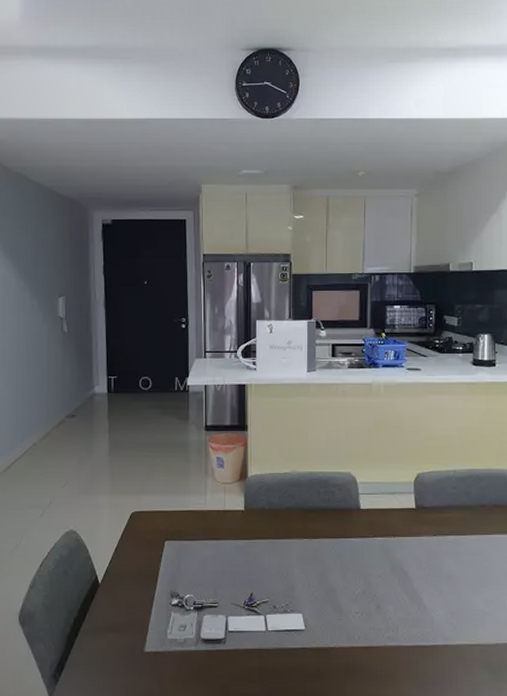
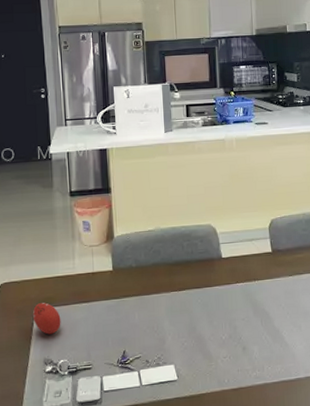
fruit: none [162,535,189,568] -> present [33,303,61,335]

